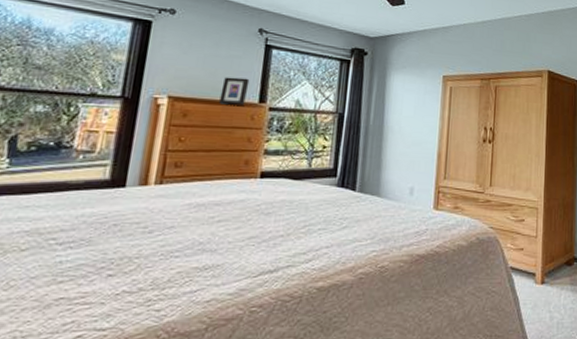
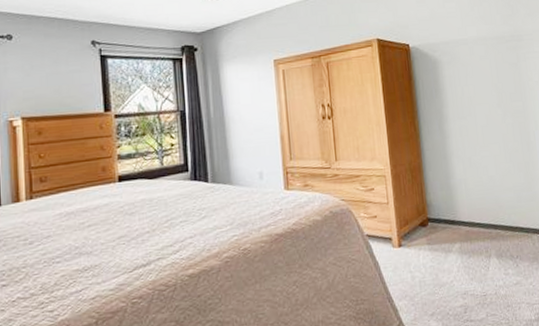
picture frame: present [219,77,250,105] -> none [68,90,93,118]

